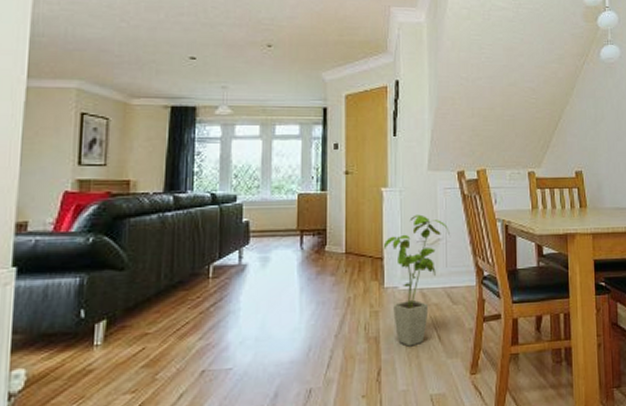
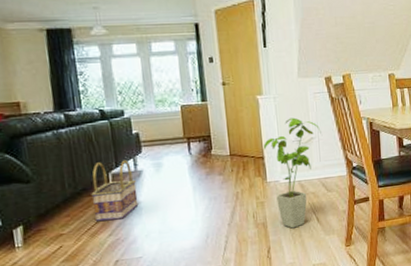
basket: none [186,251,238,322] -> present [91,159,139,222]

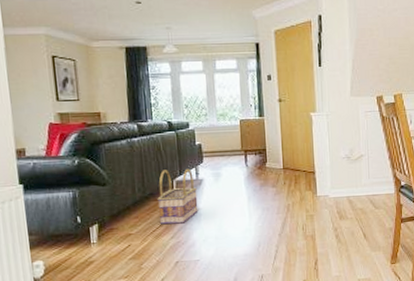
house plant: present [263,117,321,229] -> none [314,135,371,243]

